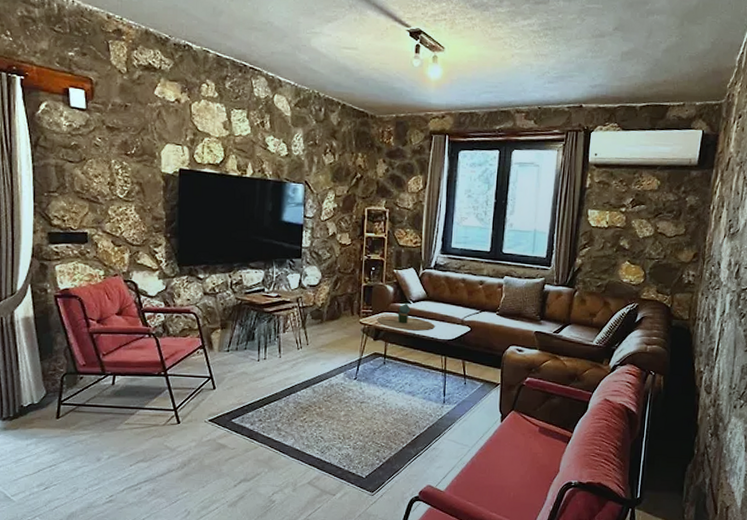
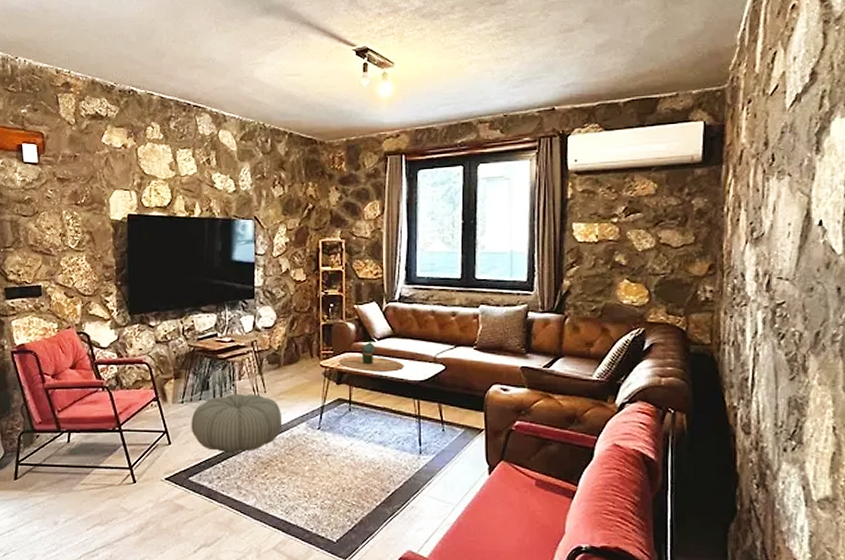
pouf: none [235,345,322,398] -> present [191,394,283,453]

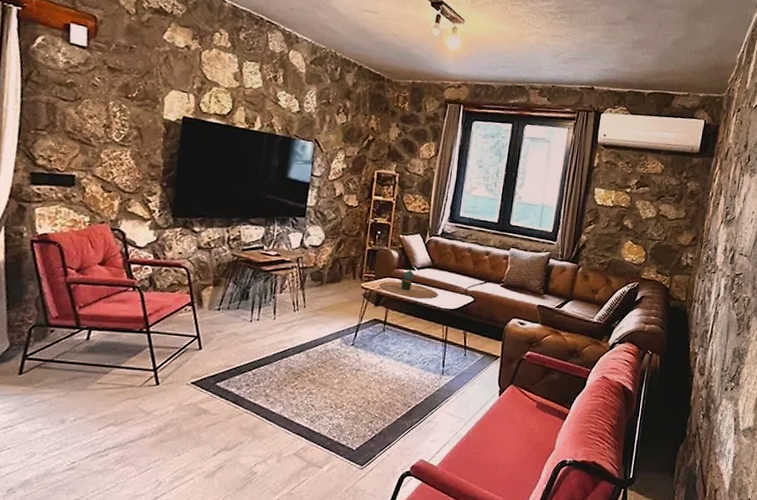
pouf: present [191,394,283,453] -> none [224,305,318,362]

